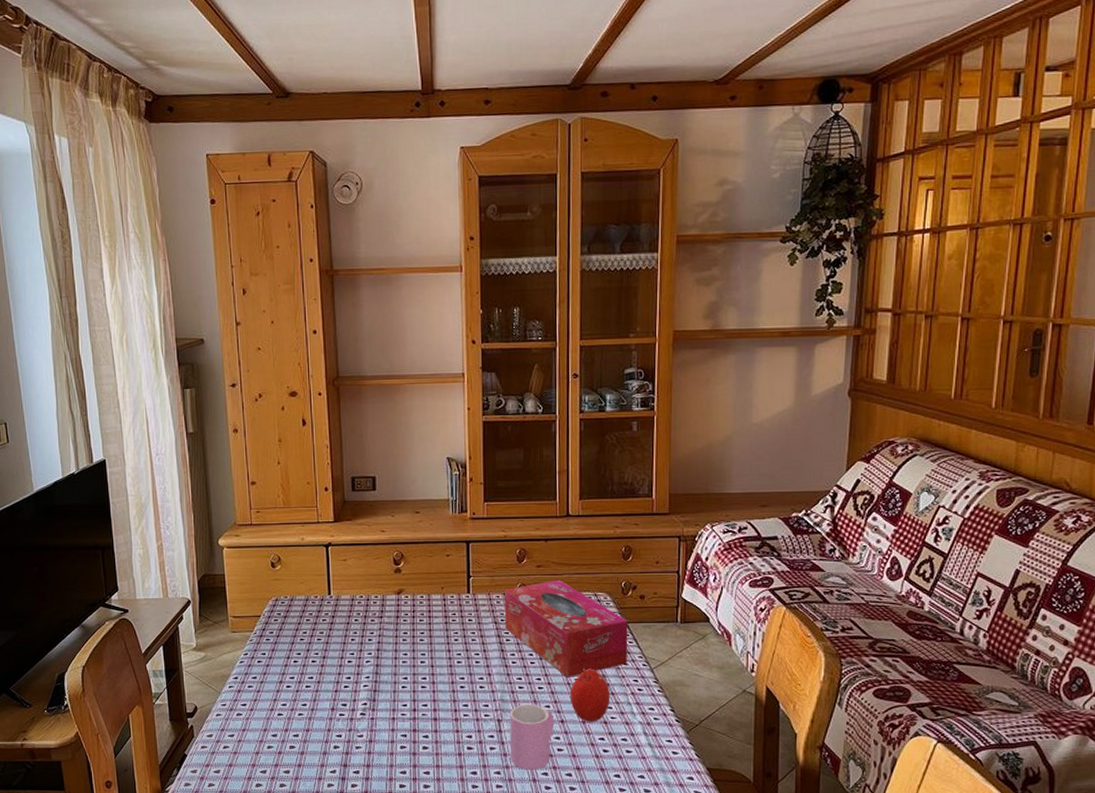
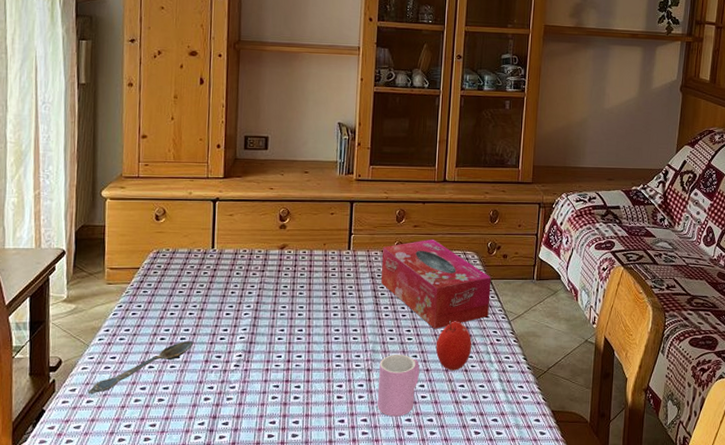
spoon: none [223,689,318,740] -> present [87,341,193,394]

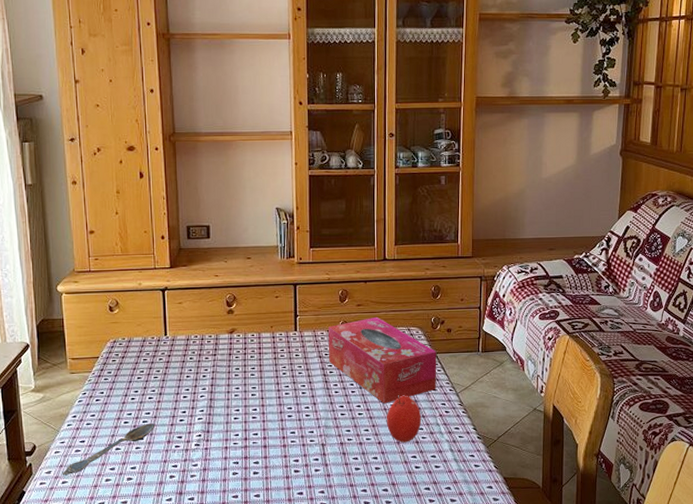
cup: present [378,355,420,417] -> none [333,429,372,488]

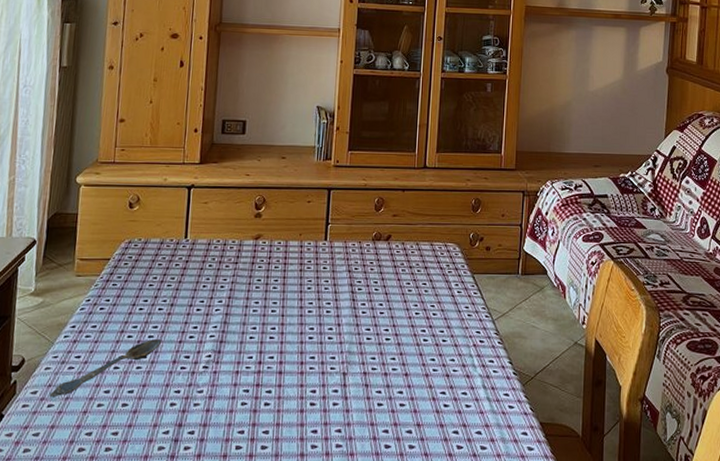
tissue box: present [328,316,437,404] -> none [358,229,474,328]
fruit: present [386,394,422,443] -> none [415,318,454,375]

